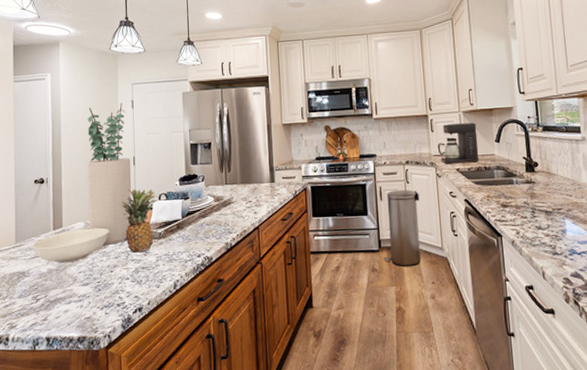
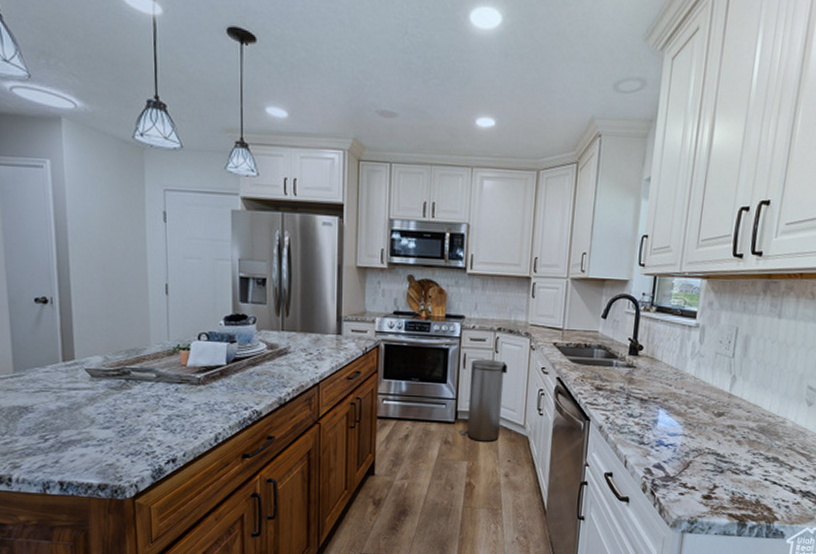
bowl: present [32,227,110,263] -> none [35,364,136,402]
vase: present [87,102,132,245] -> none [104,212,164,386]
fruit: present [121,189,157,253] -> none [150,322,196,398]
coffee maker: present [437,122,480,164] -> none [535,291,584,338]

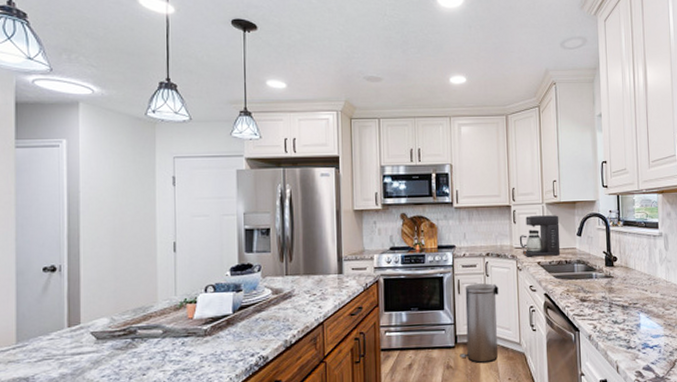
coffee maker: none [535,291,584,338] -> present [519,215,561,257]

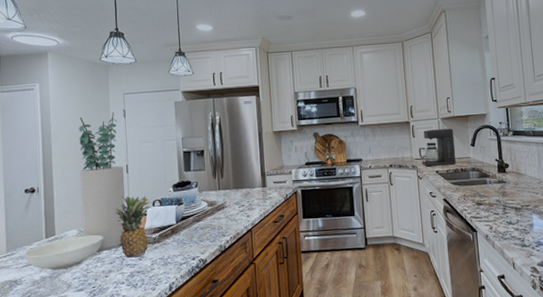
bowl: none [39,324,143,367] -> present [24,234,104,271]
vase: none [114,178,171,344] -> present [78,112,126,251]
fruit: none [157,279,202,353] -> present [115,196,151,258]
pedal bin: present [460,283,499,364] -> none [370,191,404,263]

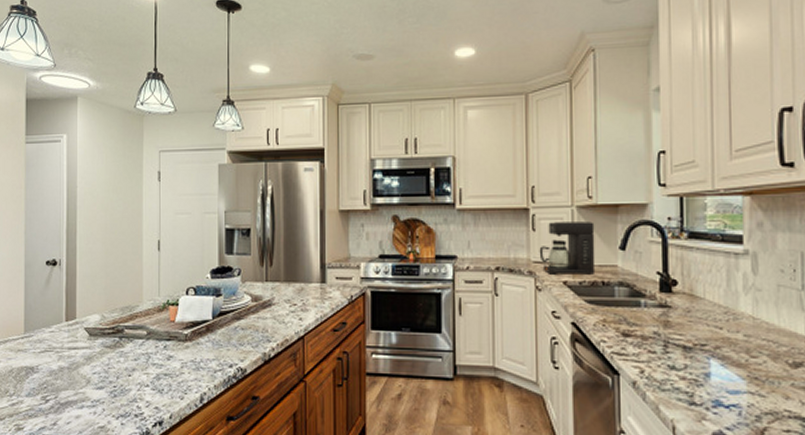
bowl: present [24,234,104,271] -> none [42,322,129,361]
vase: present [78,112,126,251] -> none [106,173,156,344]
fruit: present [115,196,151,258] -> none [142,278,184,356]

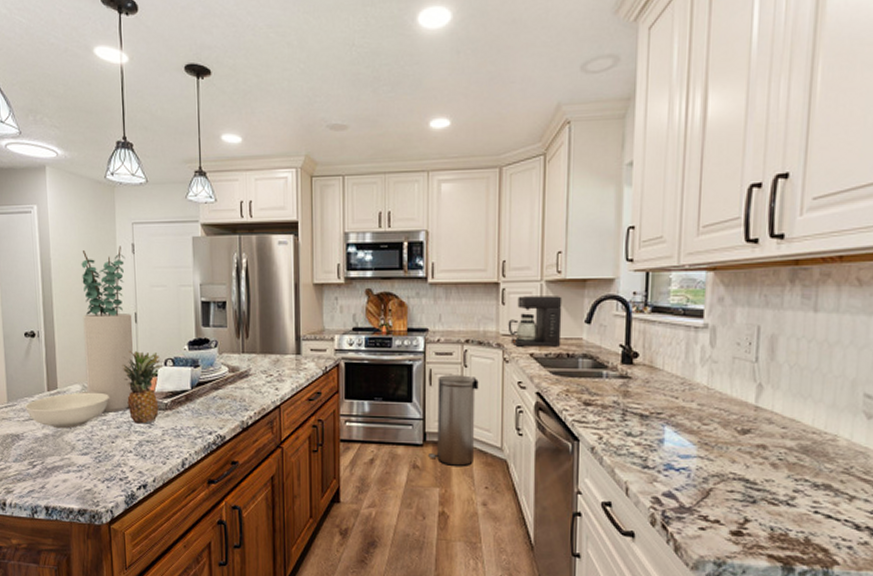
bowl: none [42,322,129,361] -> present [25,392,110,429]
vase: none [106,173,156,344] -> present [81,246,134,413]
fruit: none [142,278,184,356] -> present [122,350,162,424]
pedal bin: none [459,304,511,404] -> present [428,375,479,467]

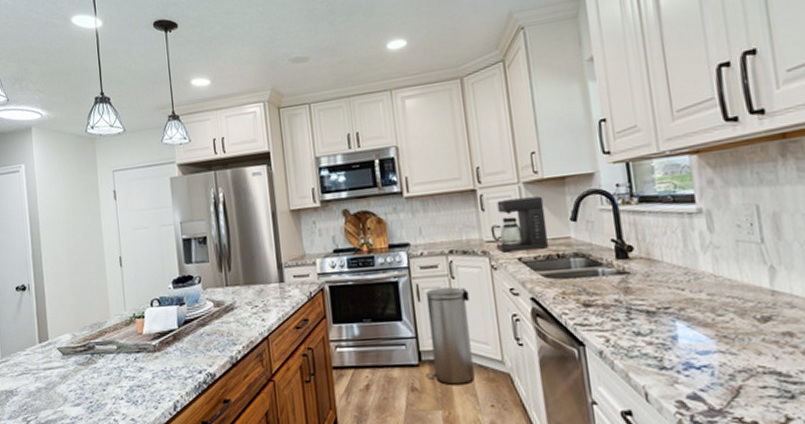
bowl: present [25,392,110,429] -> none [18,339,100,381]
vase: present [81,246,134,413] -> none [67,193,122,360]
fruit: present [122,350,162,424] -> none [109,294,149,369]

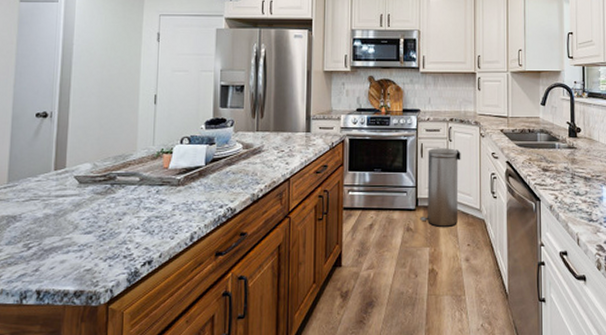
coffee maker: present [490,196,549,253] -> none [483,84,524,124]

